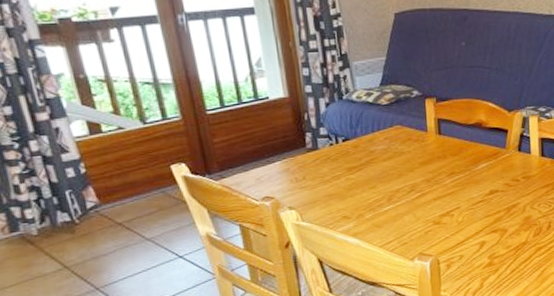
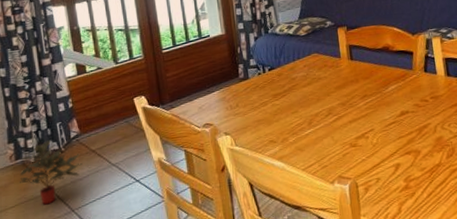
potted plant: none [16,211,106,283] -> present [20,140,83,205]

